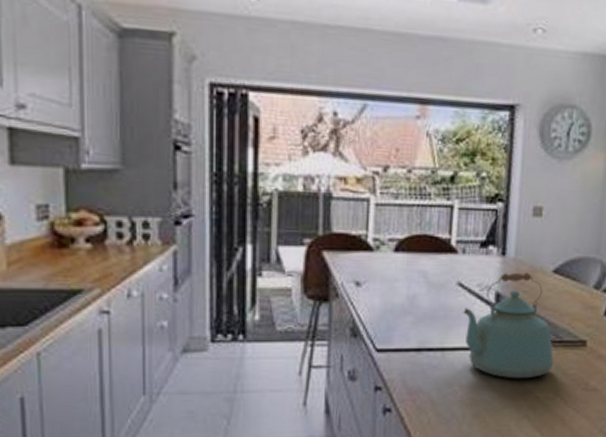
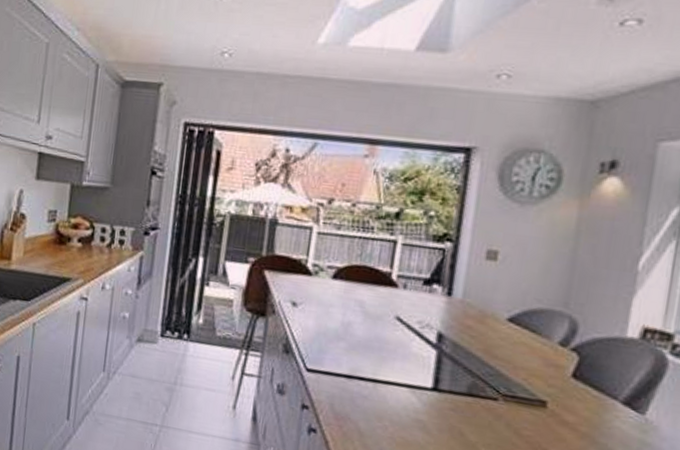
kettle: present [463,272,554,379] -> none [400,314,504,430]

